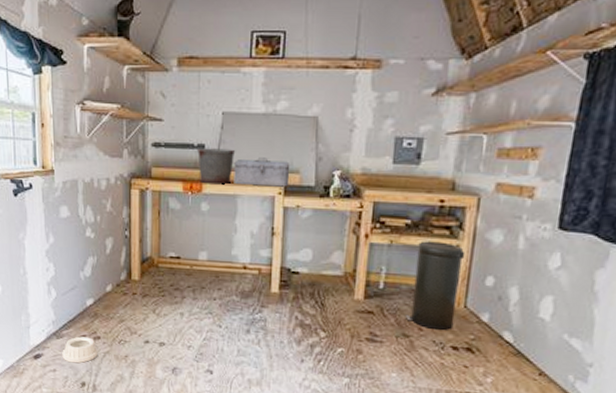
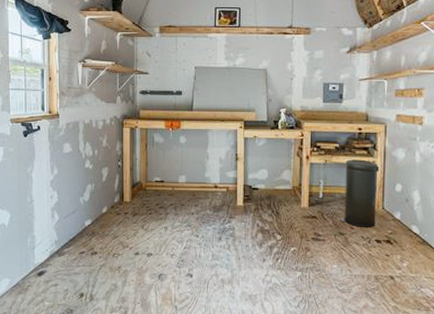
pet bowl: present [62,336,98,364] -> none [63,253,95,277]
bucket: present [196,148,236,185] -> none [175,94,206,122]
toolbox: present [234,157,290,187] -> none [205,100,248,122]

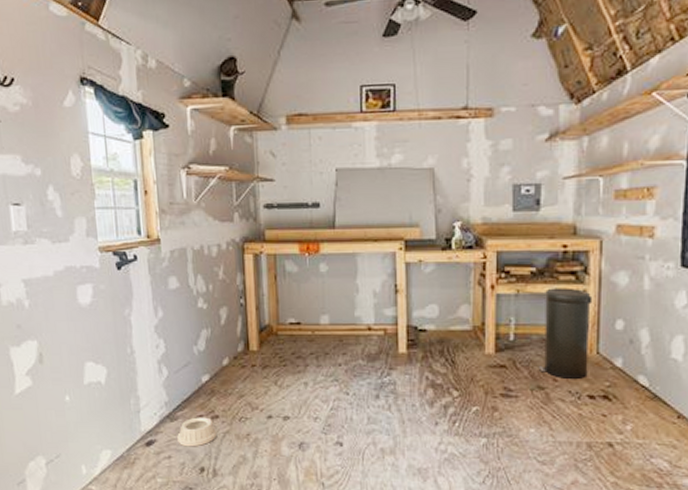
pet bowl: none [63,253,95,277] -> present [177,417,218,447]

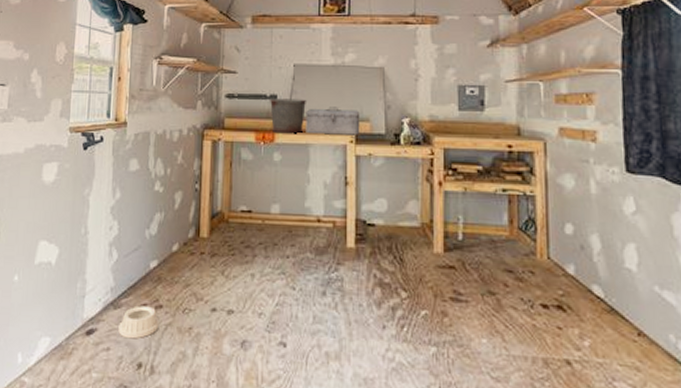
bucket: none [311,206,353,244] -> present [269,98,307,134]
toolbox: none [351,213,410,243] -> present [306,106,360,135]
pedal bin: present [538,288,593,380] -> none [488,187,540,286]

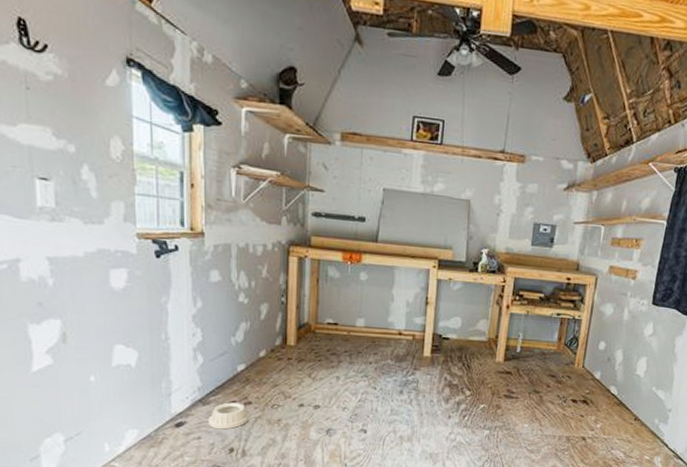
bucket: present [269,98,307,134] -> none [357,220,395,256]
toolbox: present [306,106,360,135] -> none [392,233,445,261]

